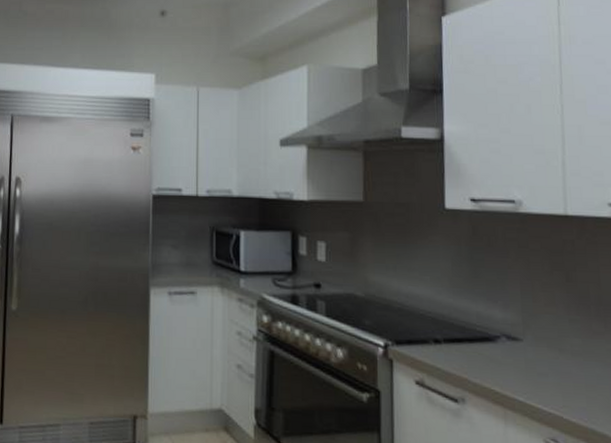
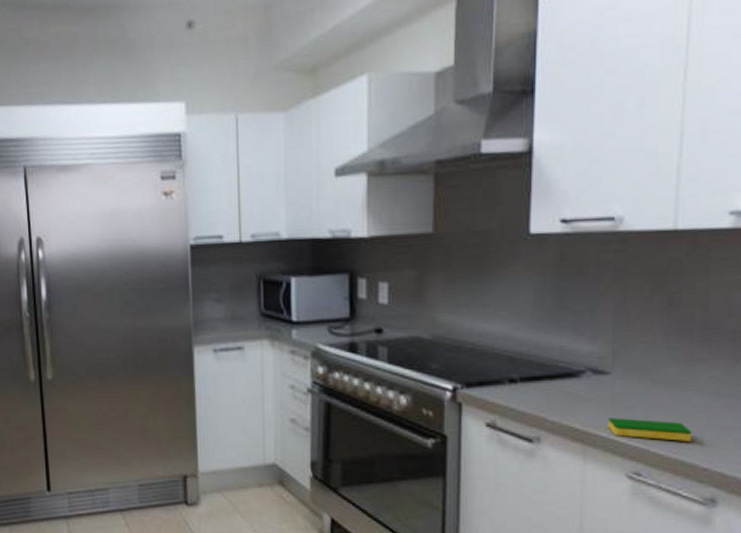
dish sponge: none [523,383,600,411] -> present [607,418,693,441]

